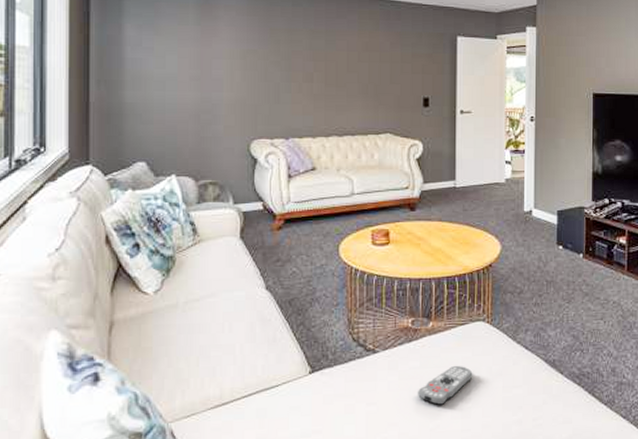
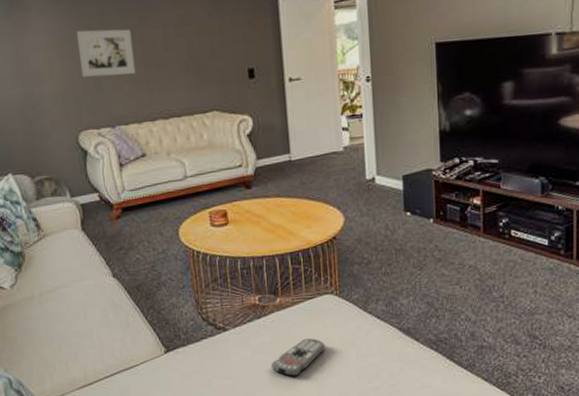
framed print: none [263,44,317,91] -> present [77,29,136,77]

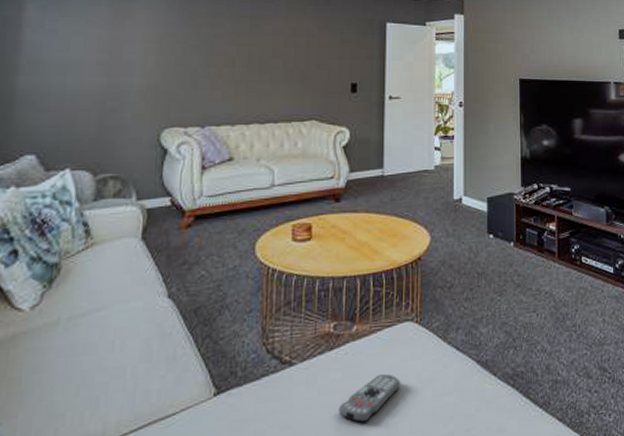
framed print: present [77,29,136,77] -> none [180,27,240,77]

